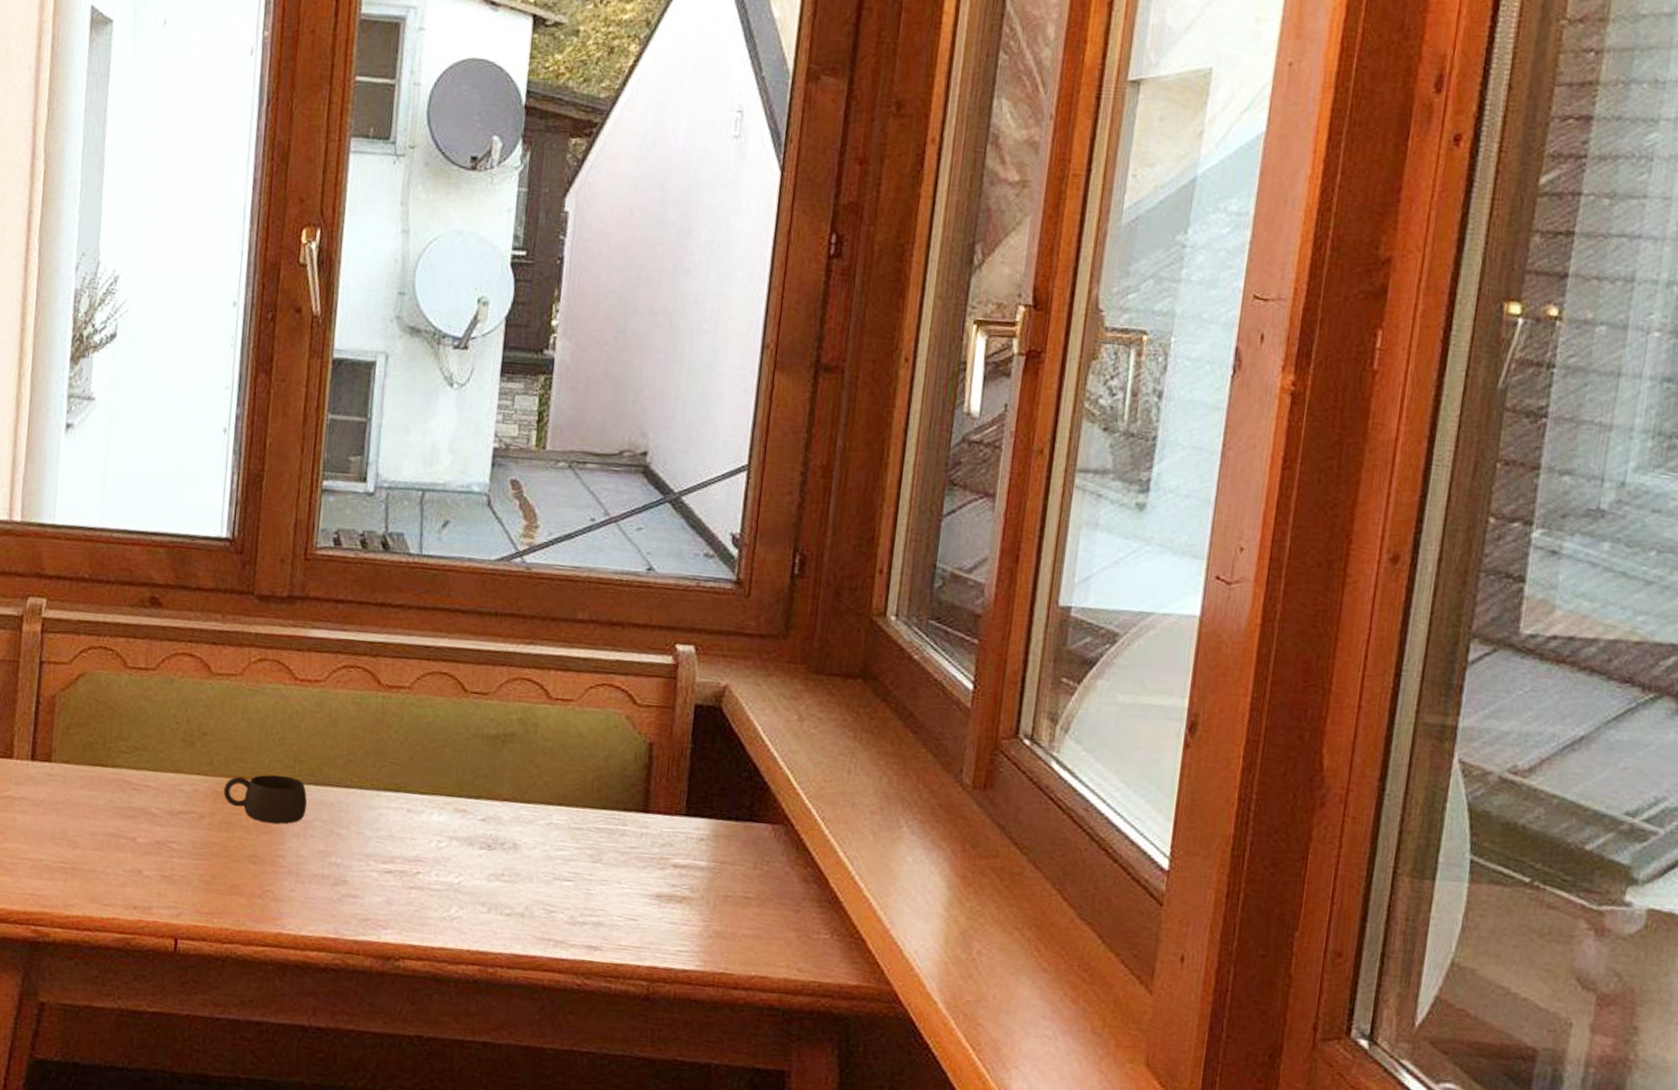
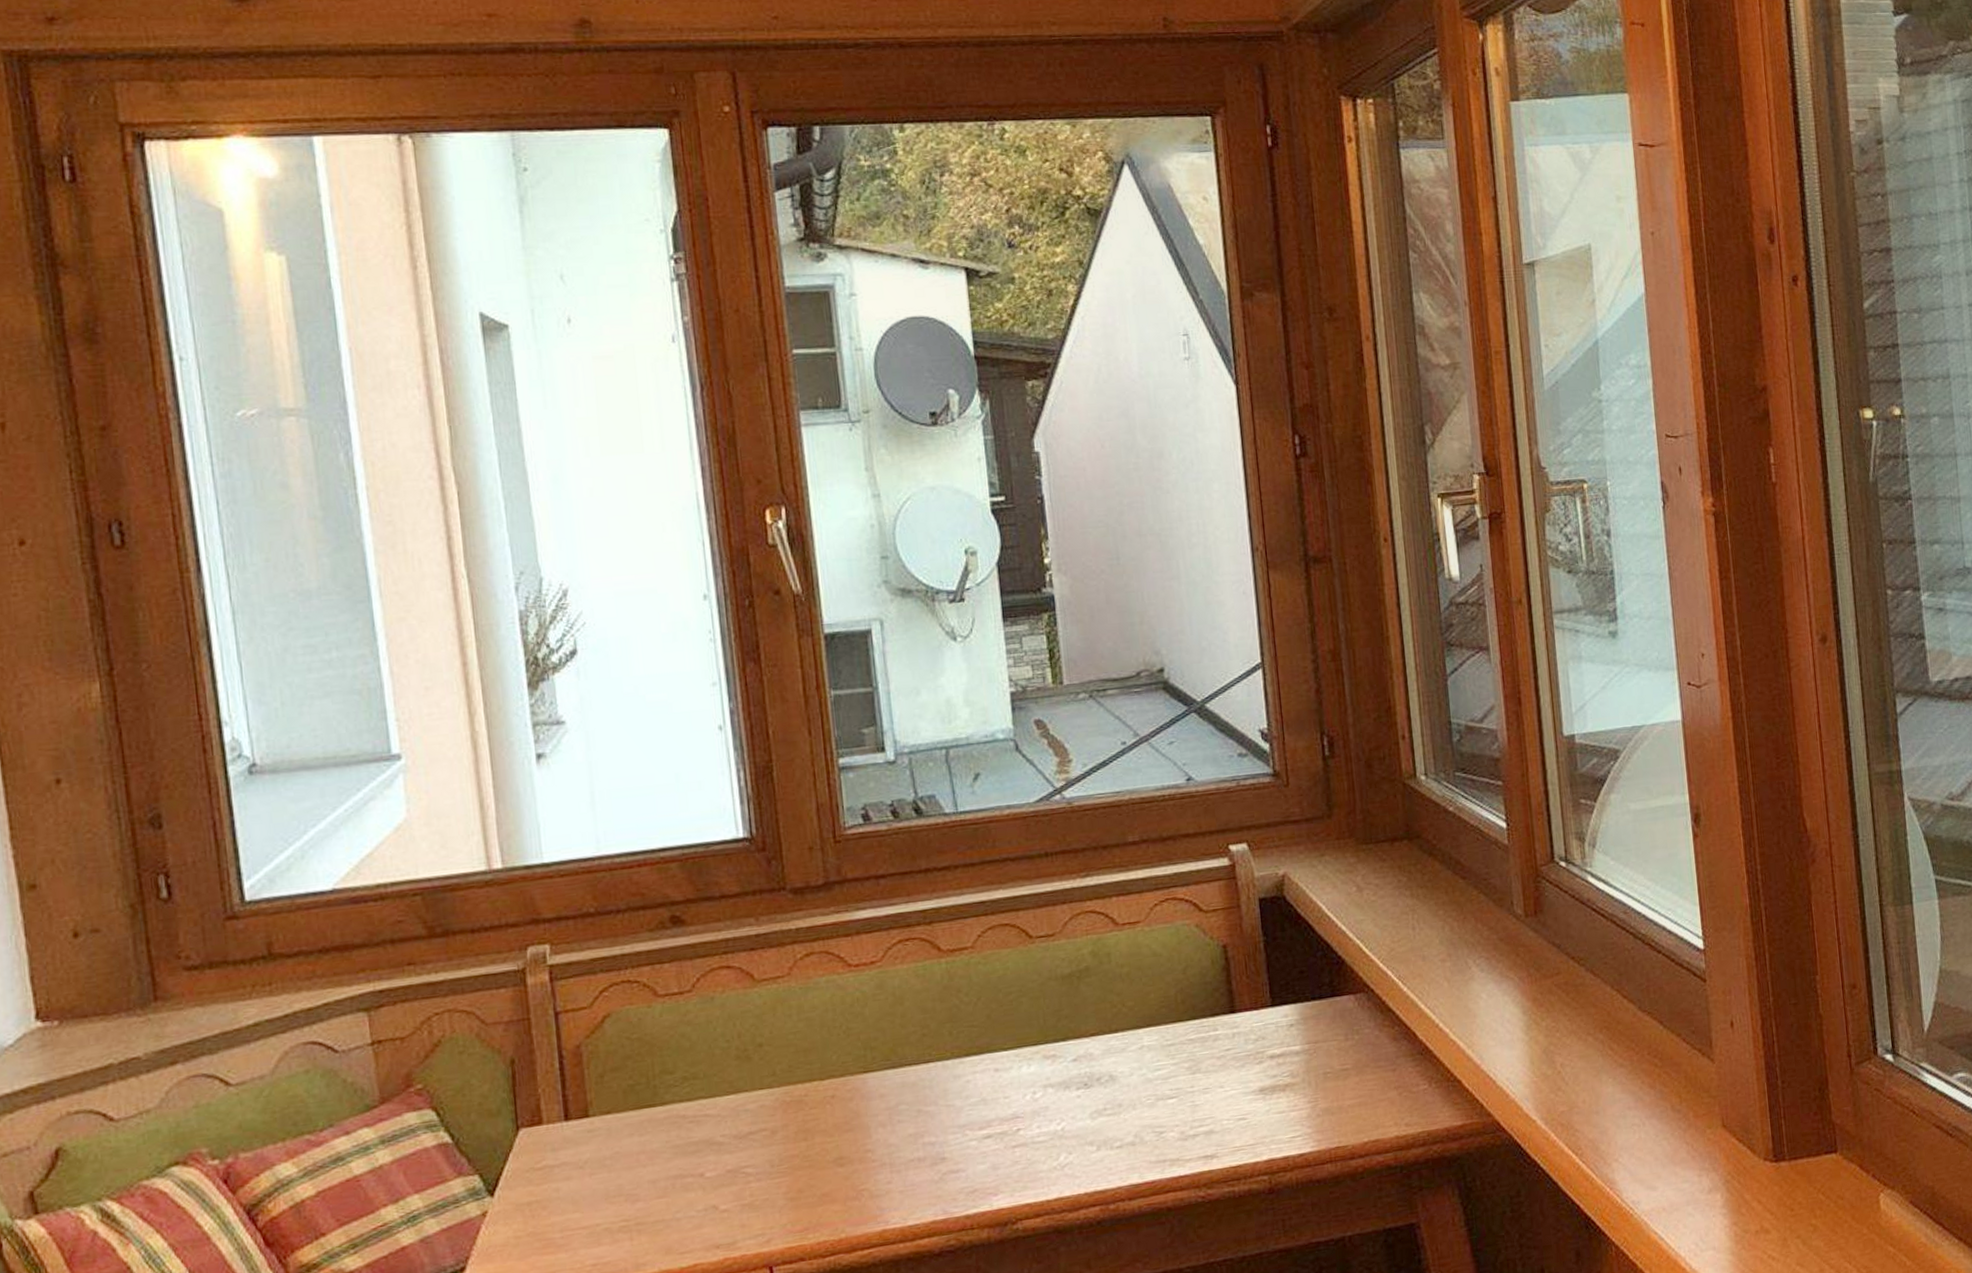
cup: present [223,774,308,824] -> none [793,1066,888,1121]

